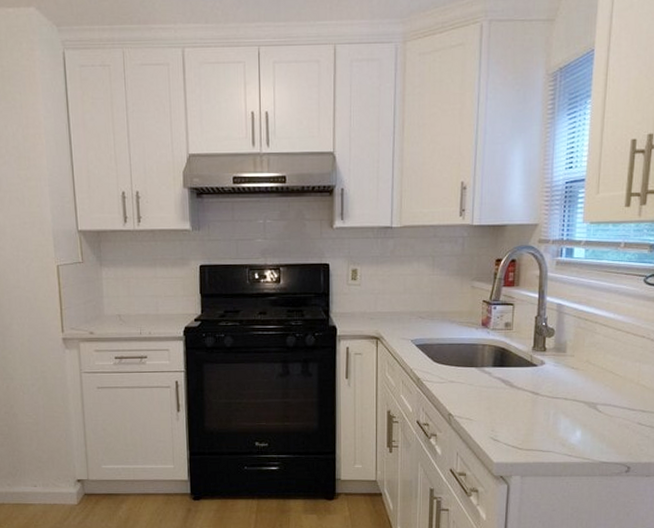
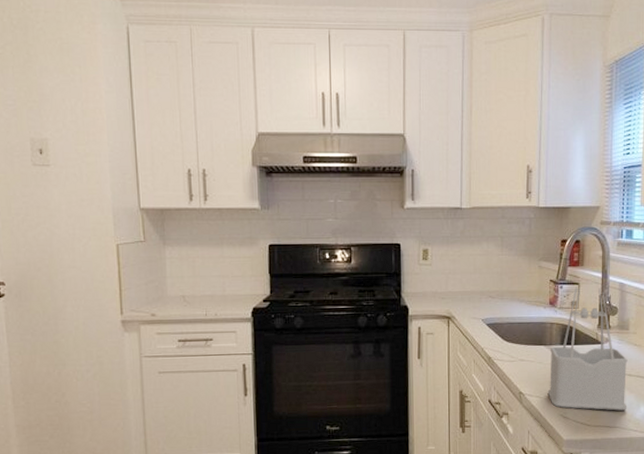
utensil holder: none [478,307,564,435] -> present [547,286,628,411]

